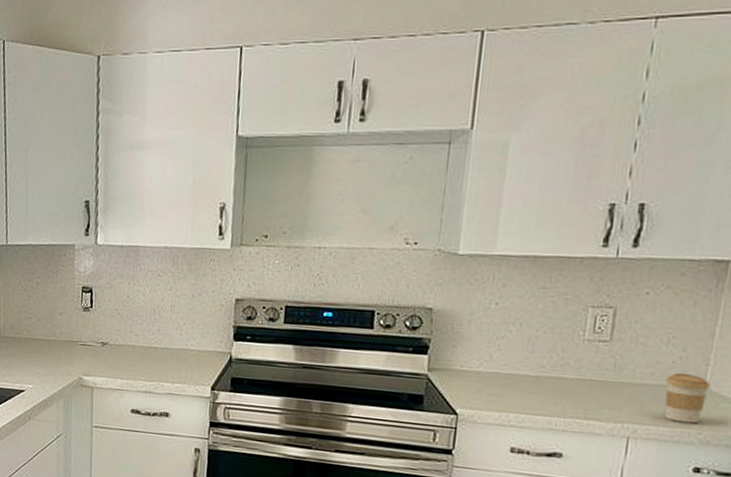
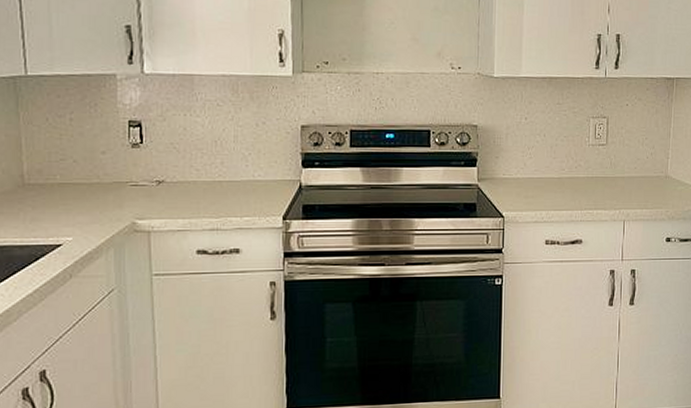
coffee cup: present [665,372,710,424] -> none [644,165,671,204]

